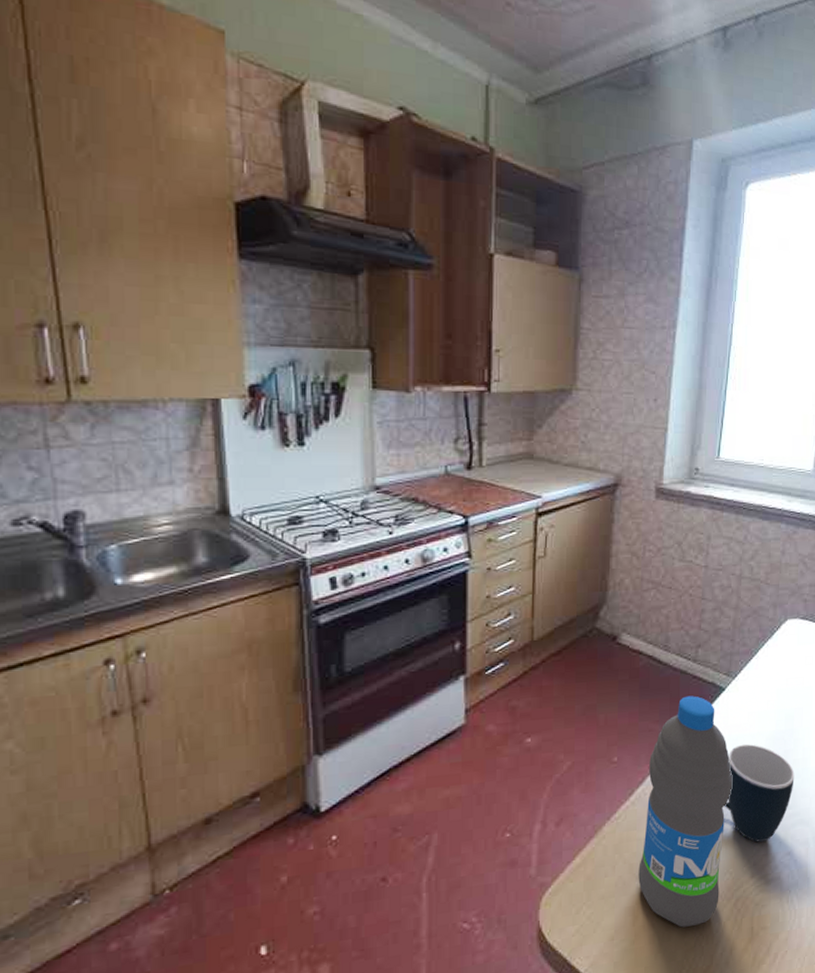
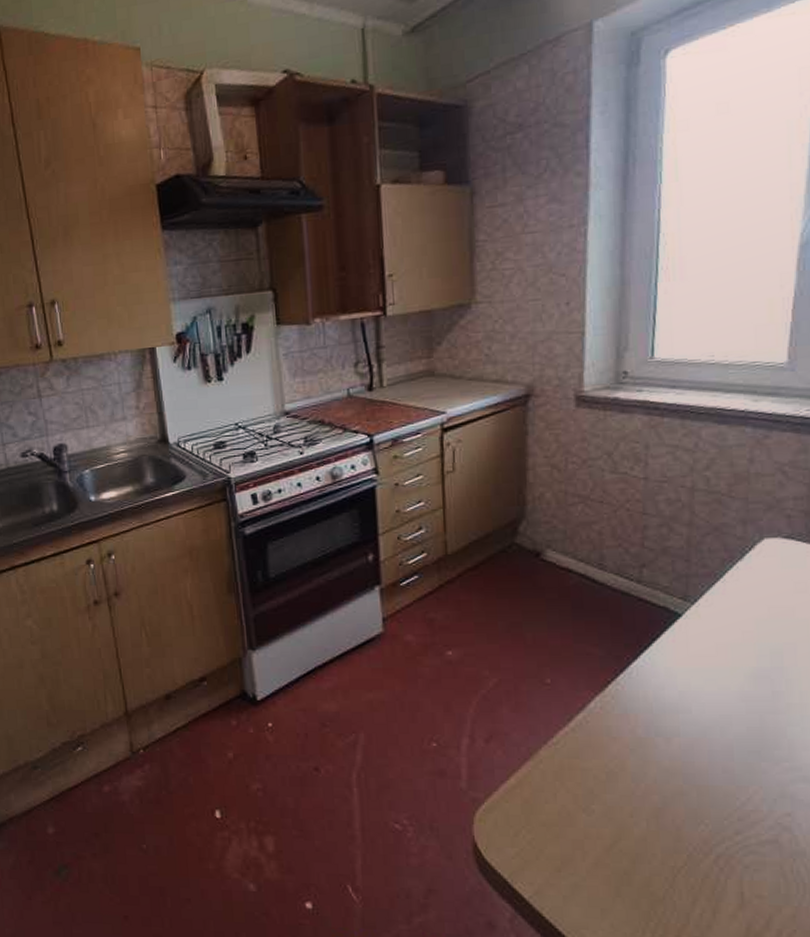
water bottle: present [638,696,733,928] -> none [585,620,701,876]
mug: present [724,744,795,843] -> none [691,680,790,795]

